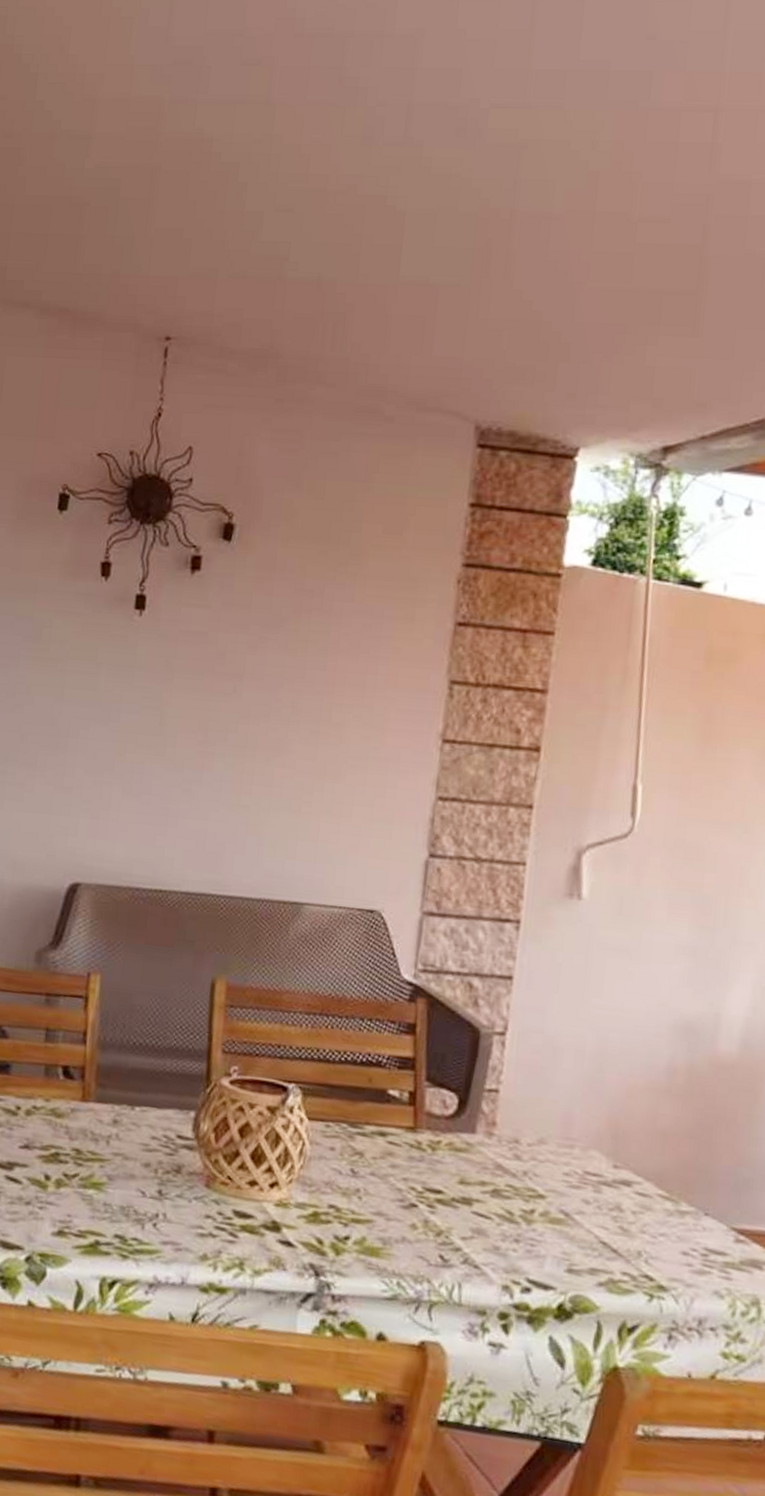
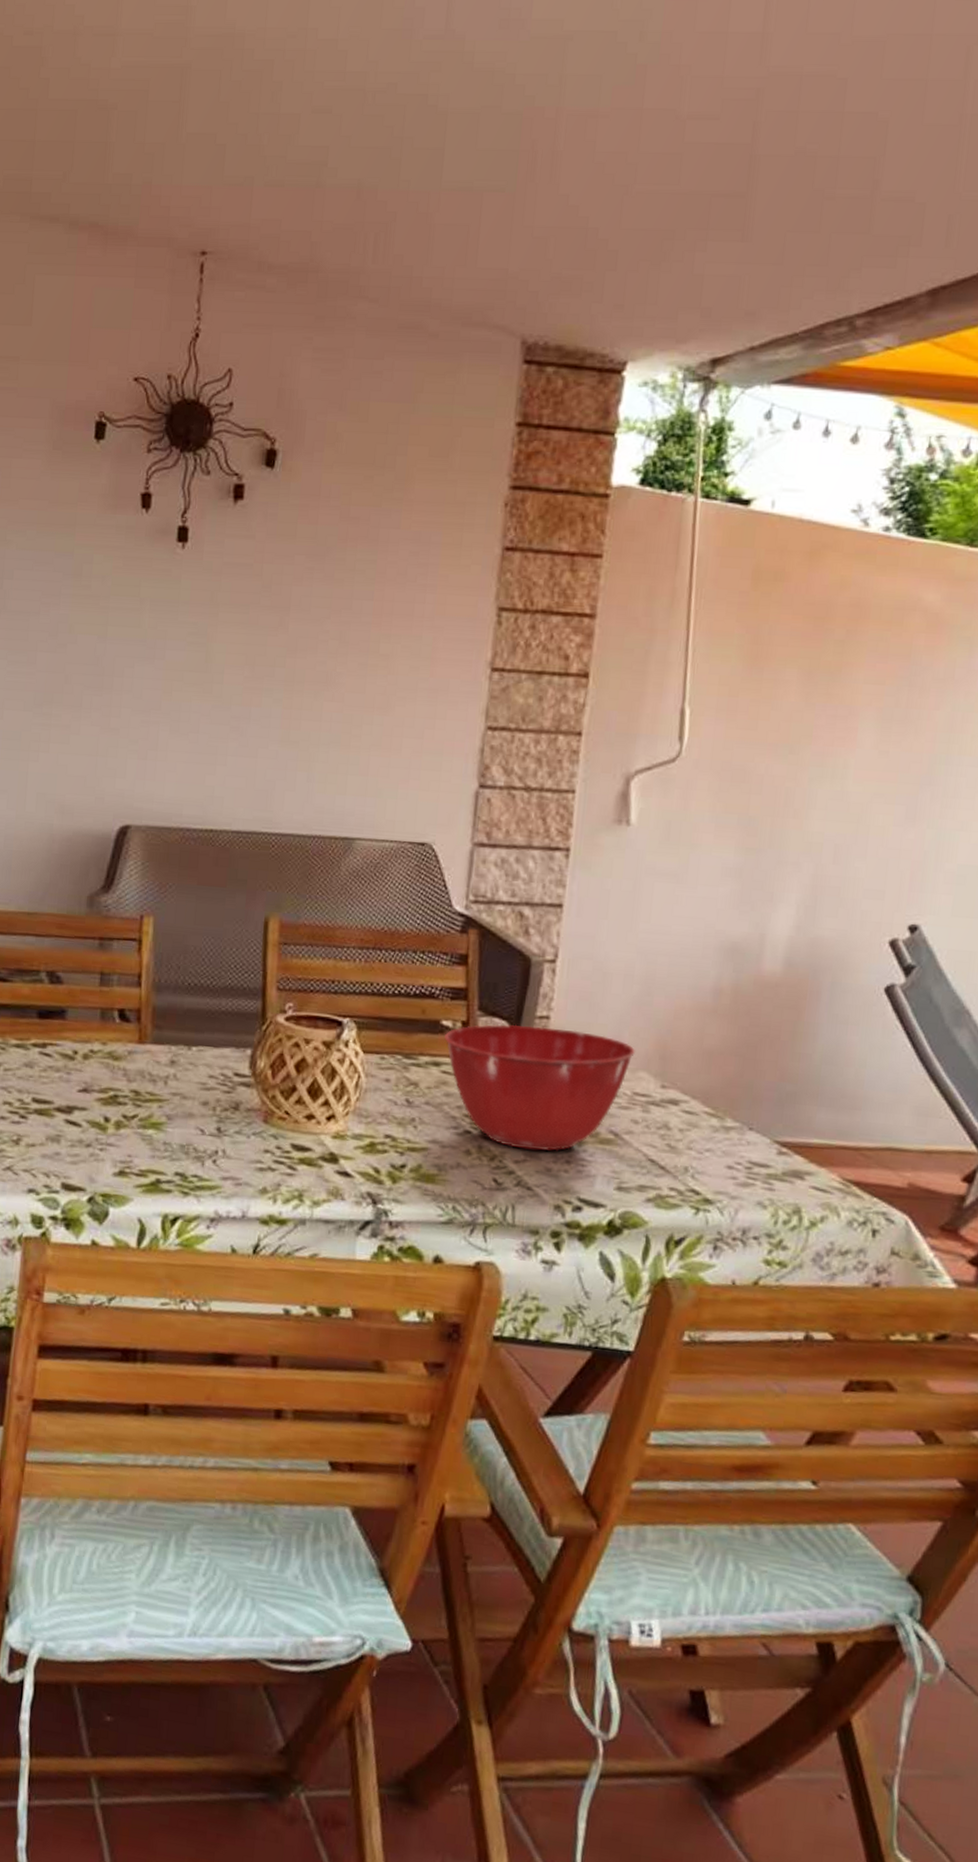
mixing bowl: none [391,1095,588,1229] -> present [445,1024,636,1151]

